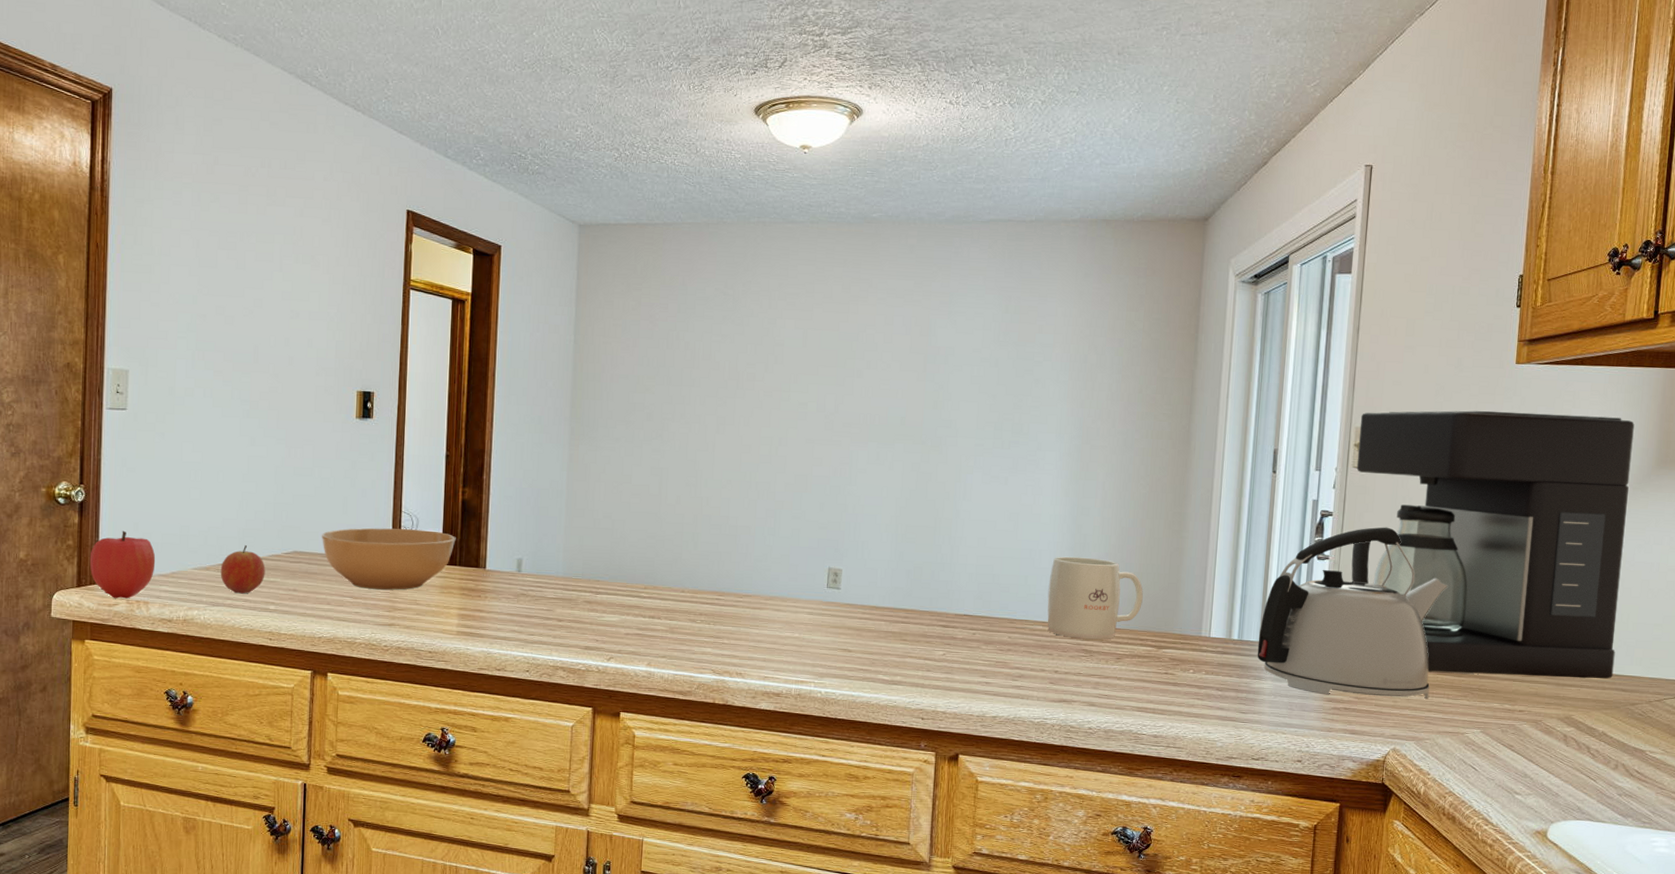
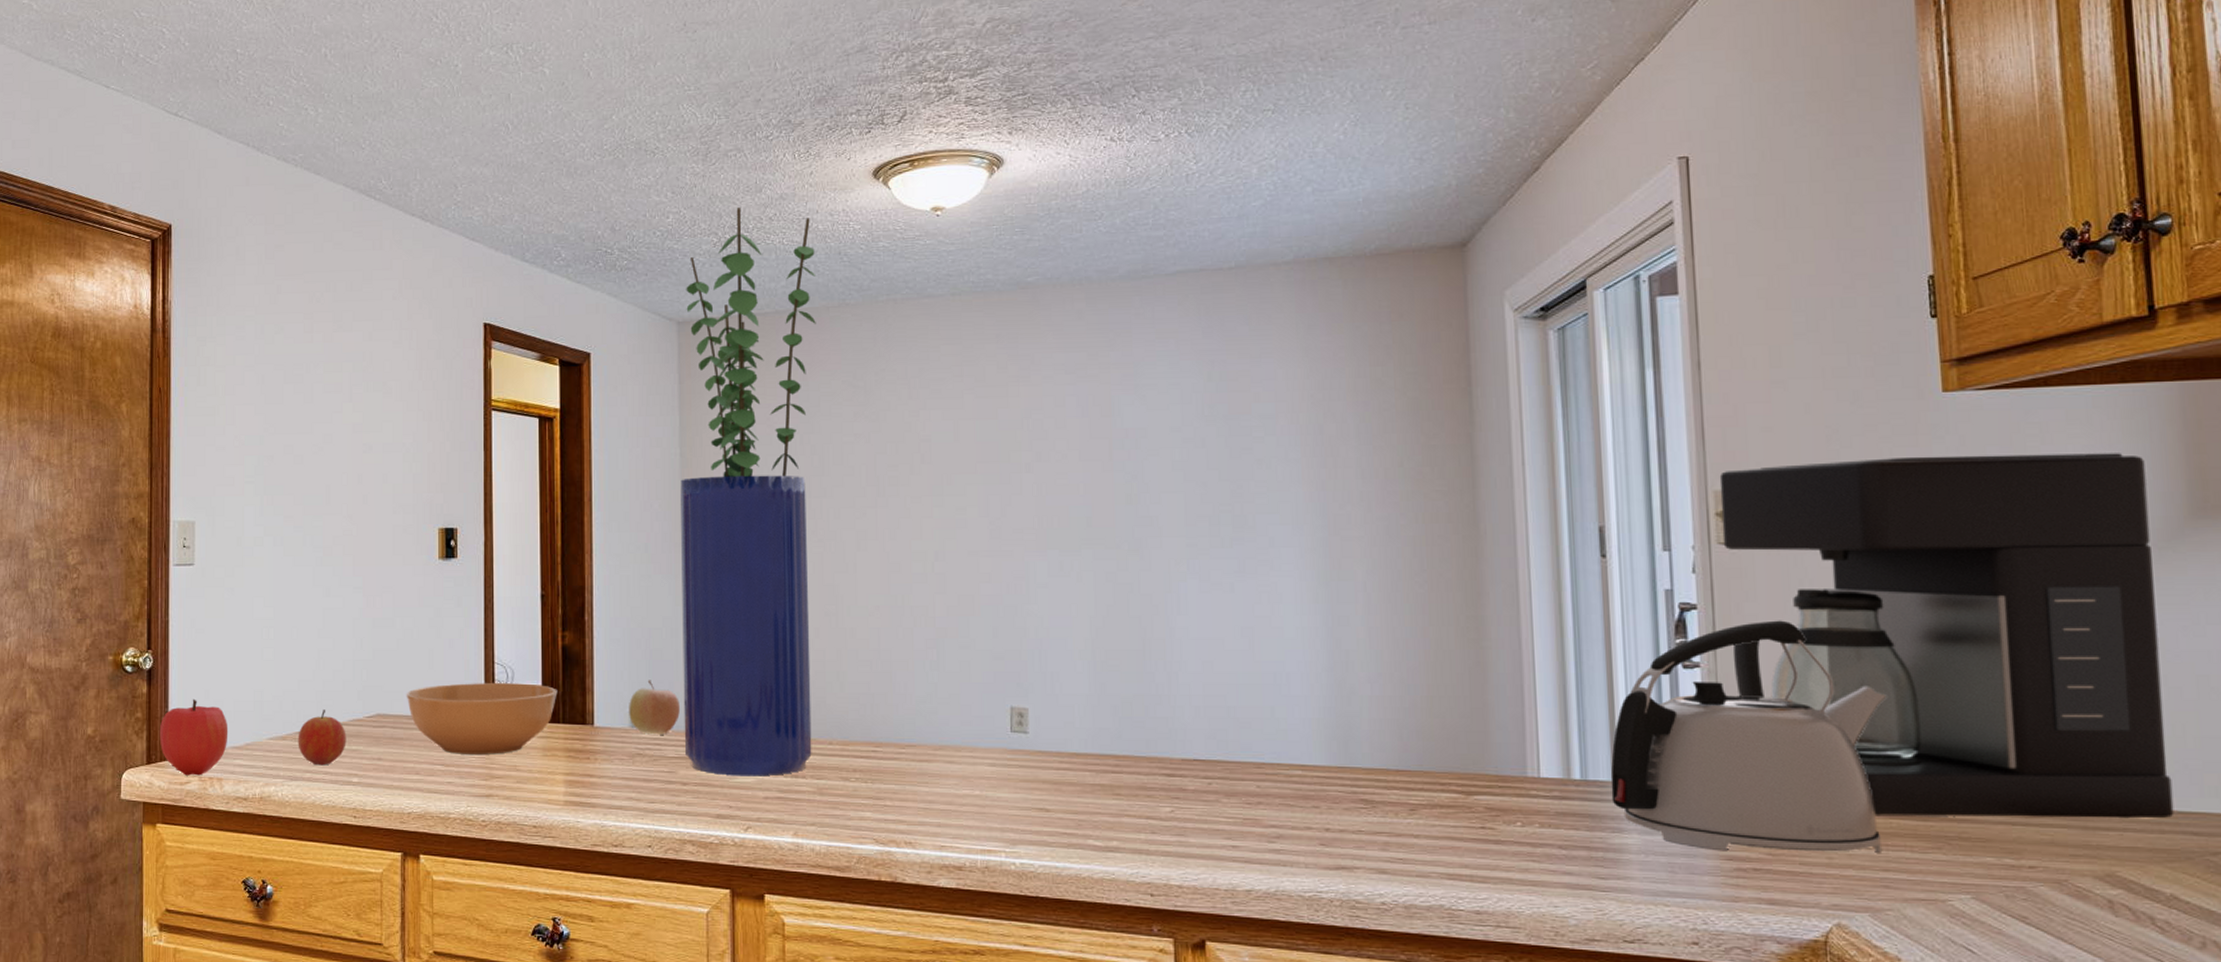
fruit: none [516,532,560,579] -> present [629,680,680,735]
vase: none [562,128,701,616] -> present [680,208,816,776]
mug: present [1047,556,1143,640] -> none [1303,679,1437,786]

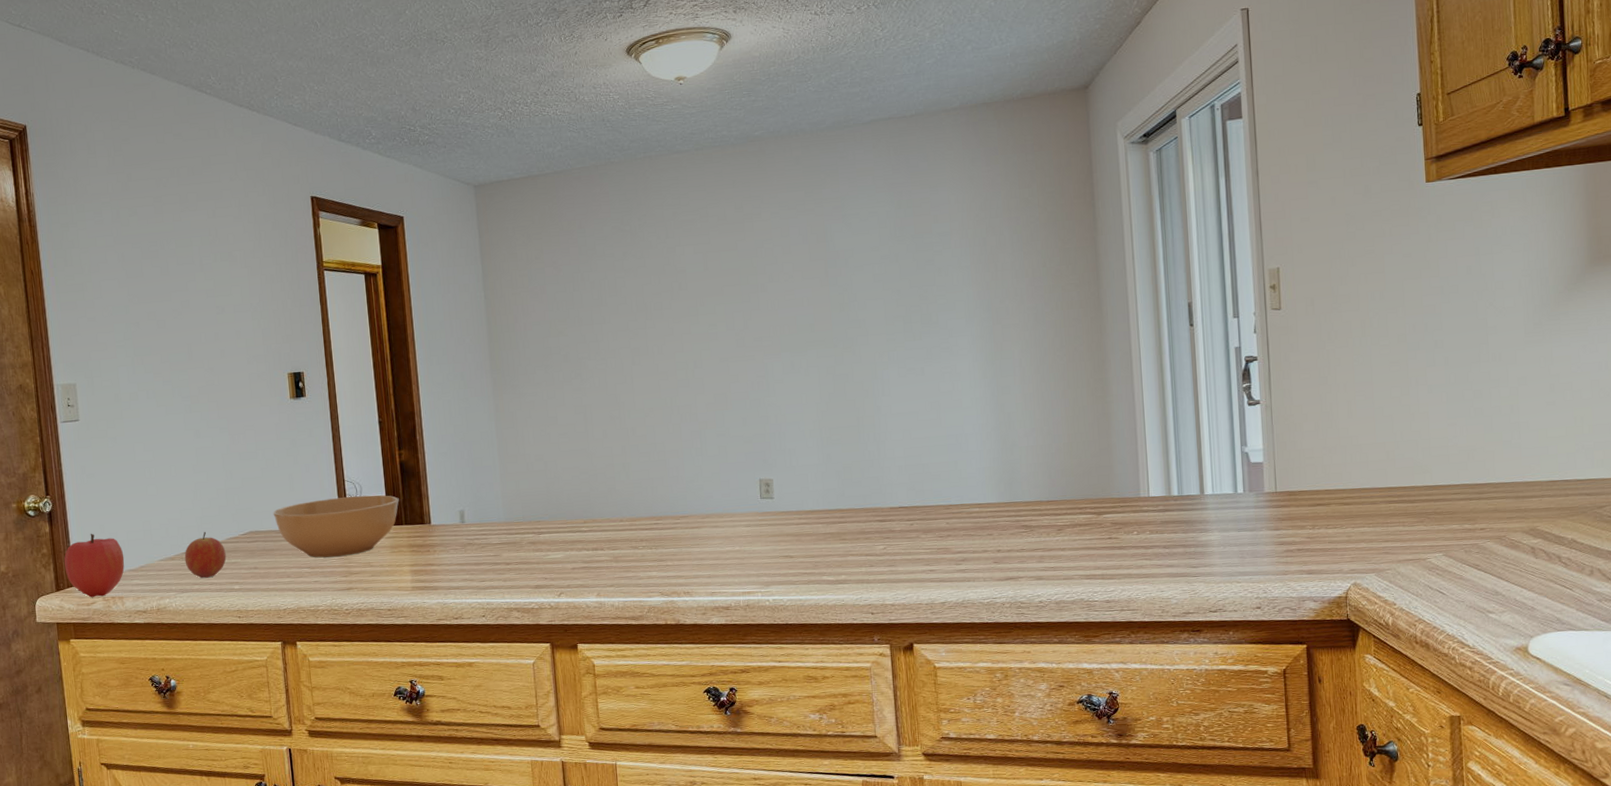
fruit: present [629,680,680,735] -> none [458,483,500,527]
vase: present [680,208,816,776] -> none [479,85,608,554]
kettle: present [1610,620,1887,853] -> none [1199,363,1387,539]
coffee maker: present [1719,453,2174,819] -> none [1272,221,1575,502]

